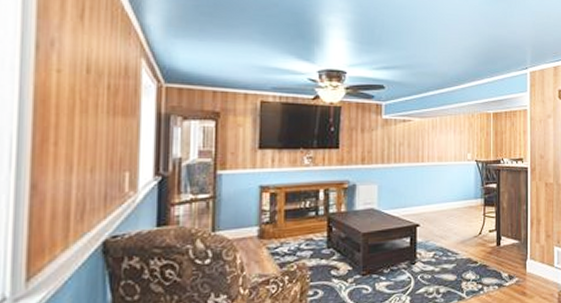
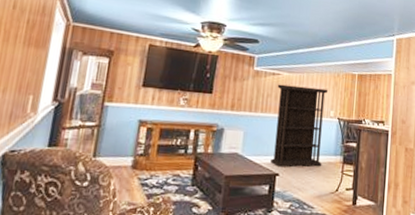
bookcase: none [409,131,463,217] -> present [270,84,328,168]

